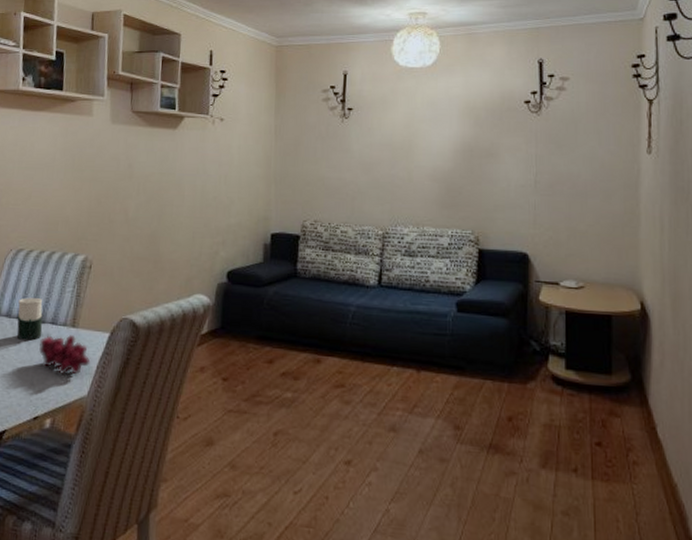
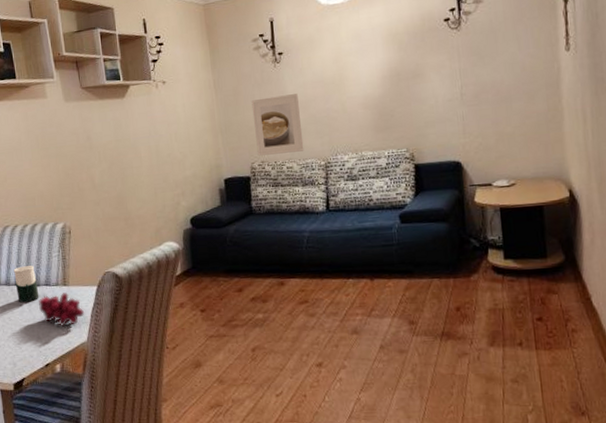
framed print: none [311,152,363,216] -> present [251,94,304,156]

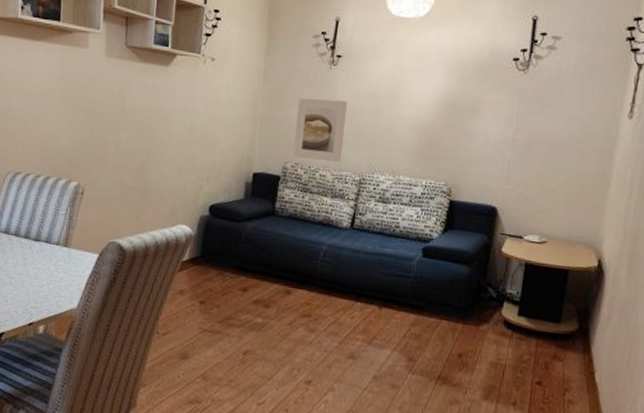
cup: present [14,265,40,303] -> none [14,217,38,256]
grapes: present [39,292,85,326] -> none [34,251,81,289]

